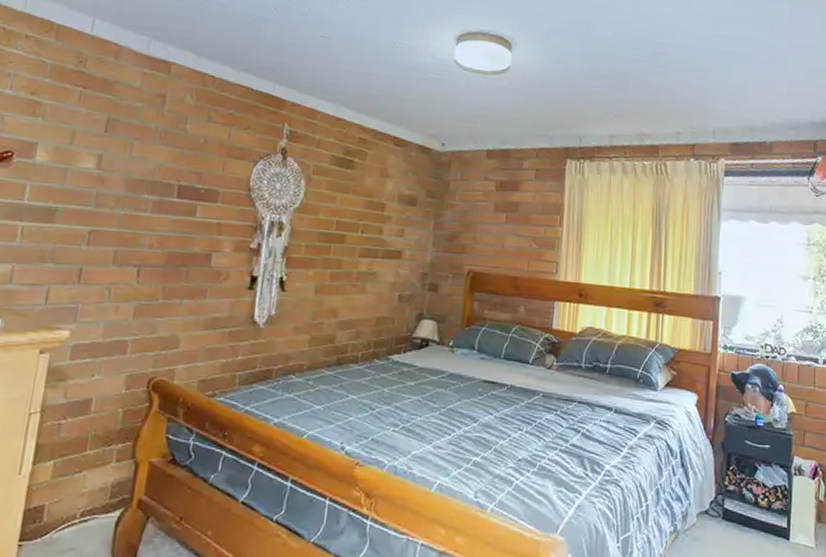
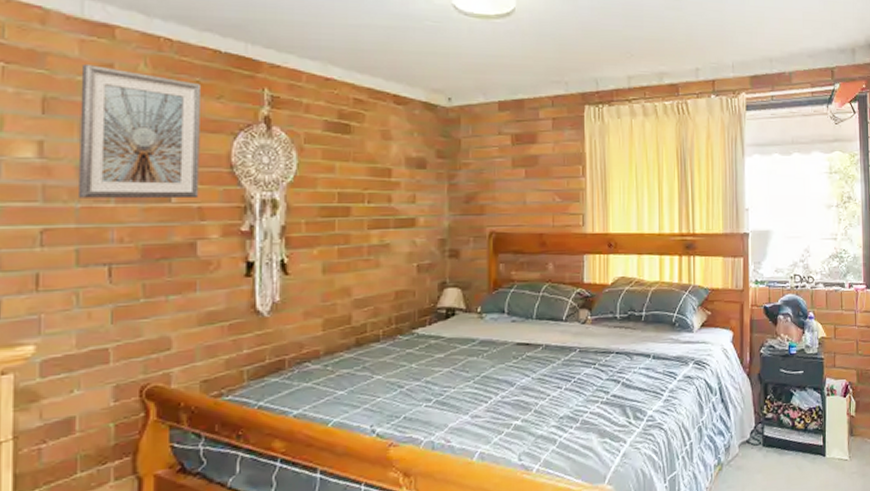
picture frame: none [122,92,234,215] -> present [77,63,202,199]

